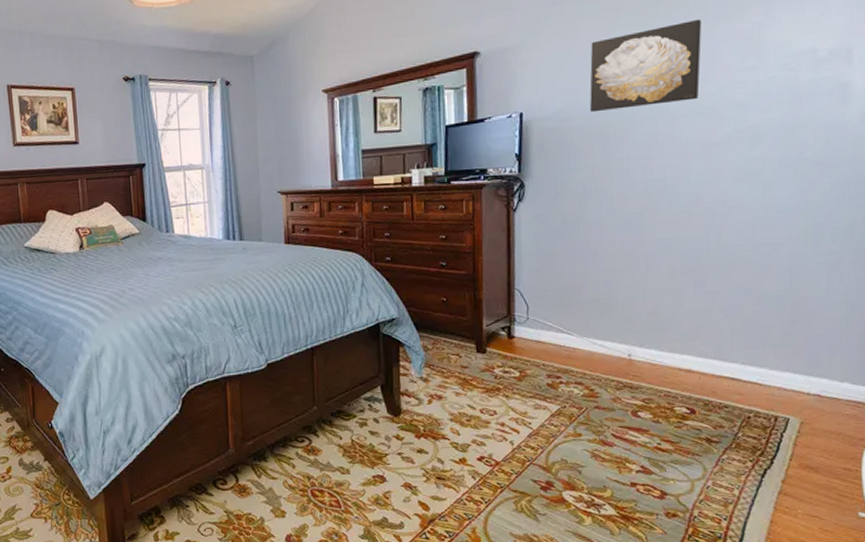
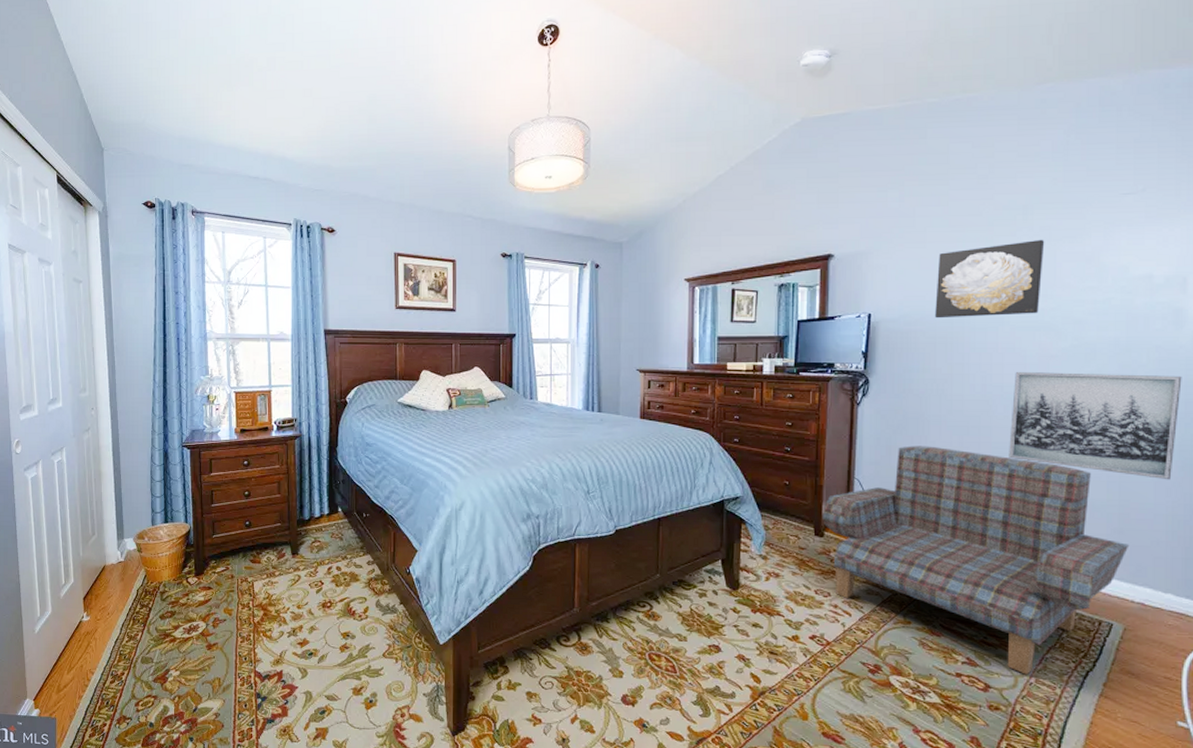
armchair: none [484,248,803,478] -> present [823,445,1130,675]
wall art: none [674,154,851,265] -> present [1009,372,1182,480]

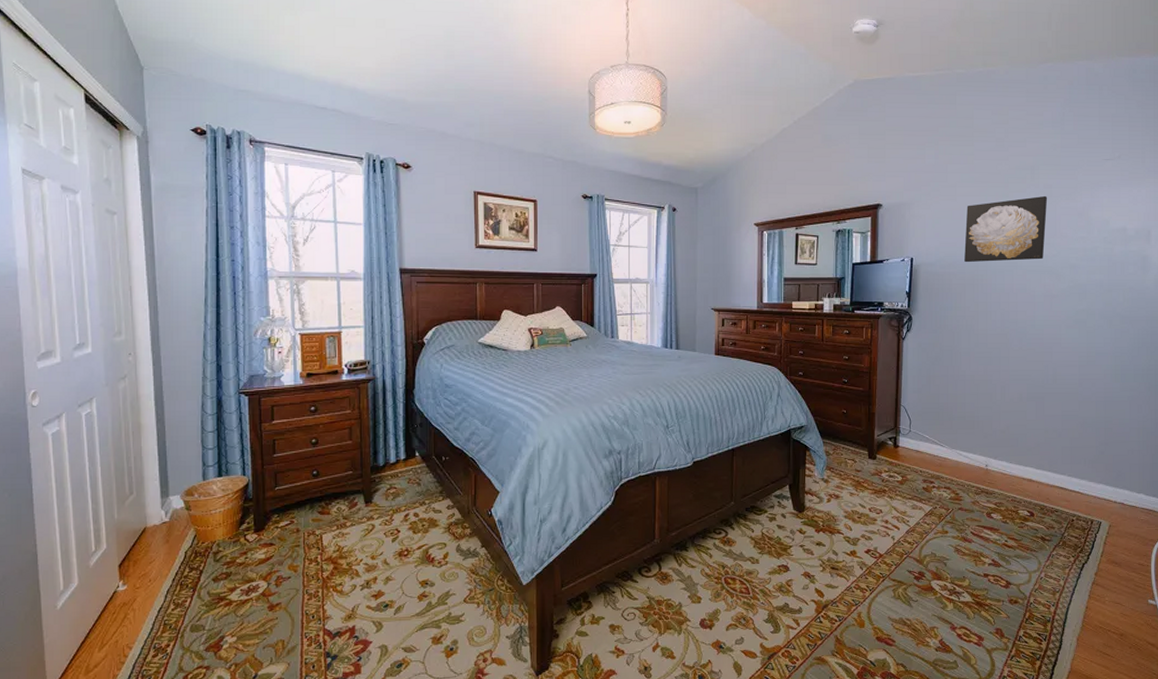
armchair: present [823,445,1130,675] -> none [875,375,1113,571]
wall art: present [1009,372,1182,480] -> none [1022,310,1148,399]

